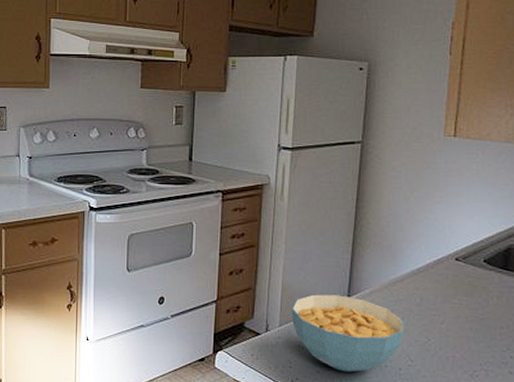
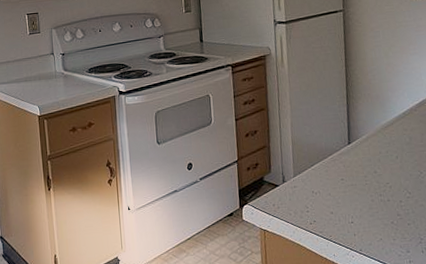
cereal bowl: present [291,294,404,373] -> none [302,143,400,210]

